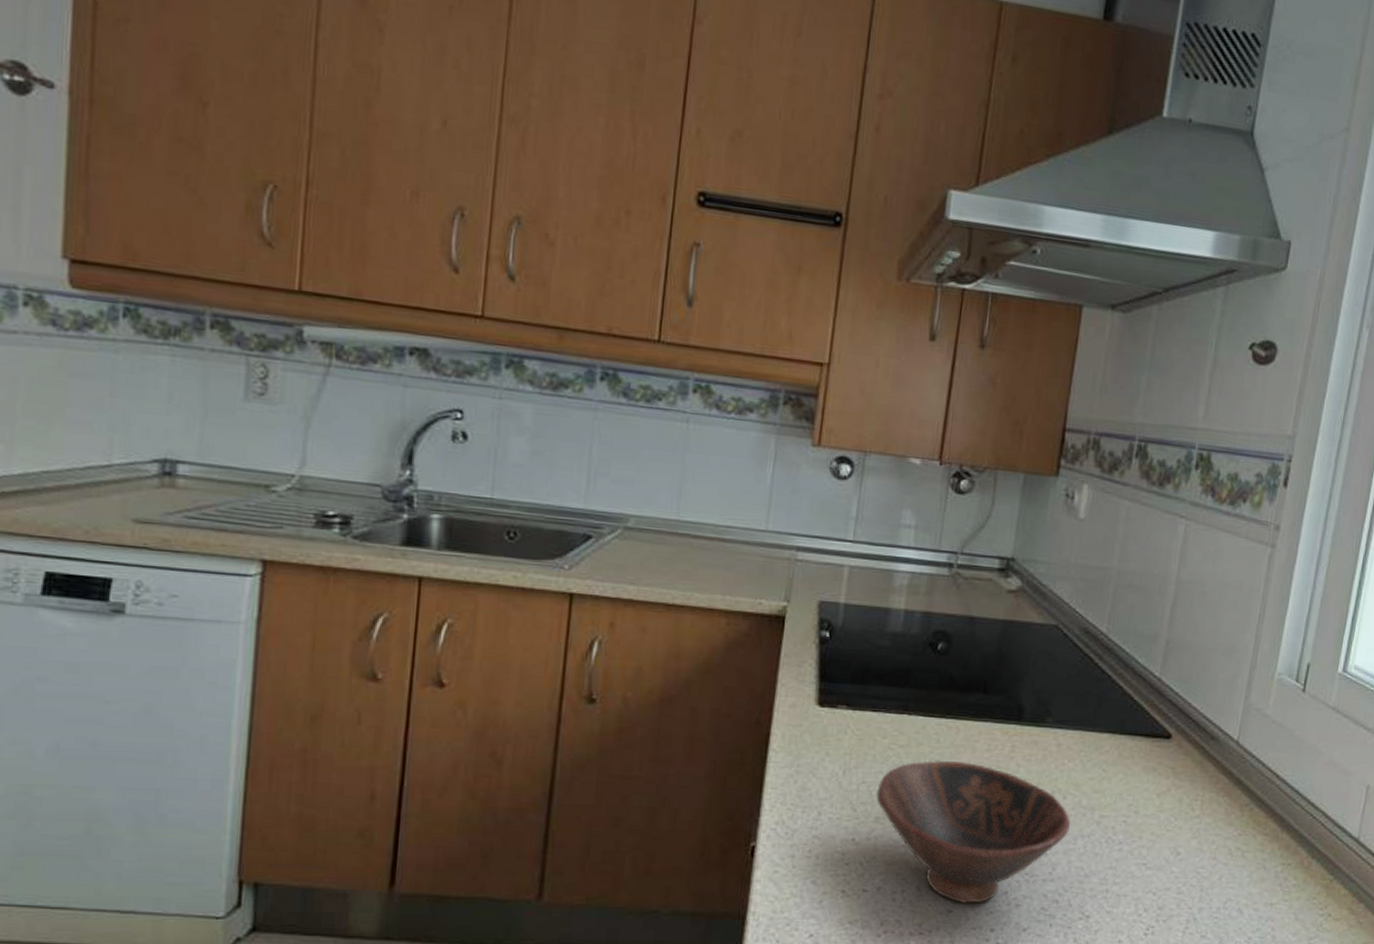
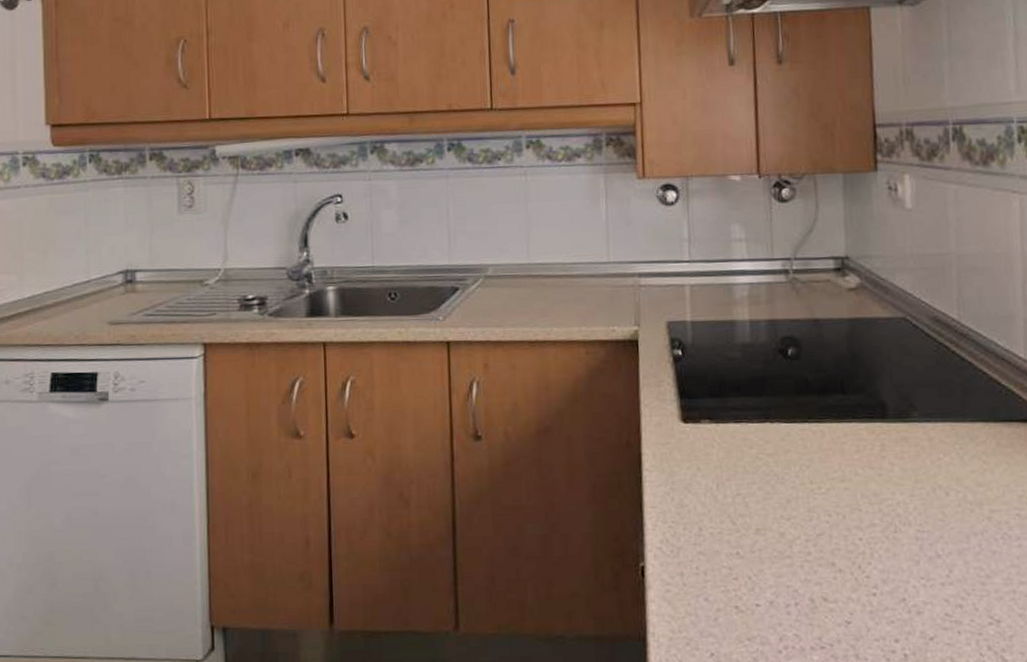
bowl: present [876,760,1071,904] -> none [752,464,960,613]

